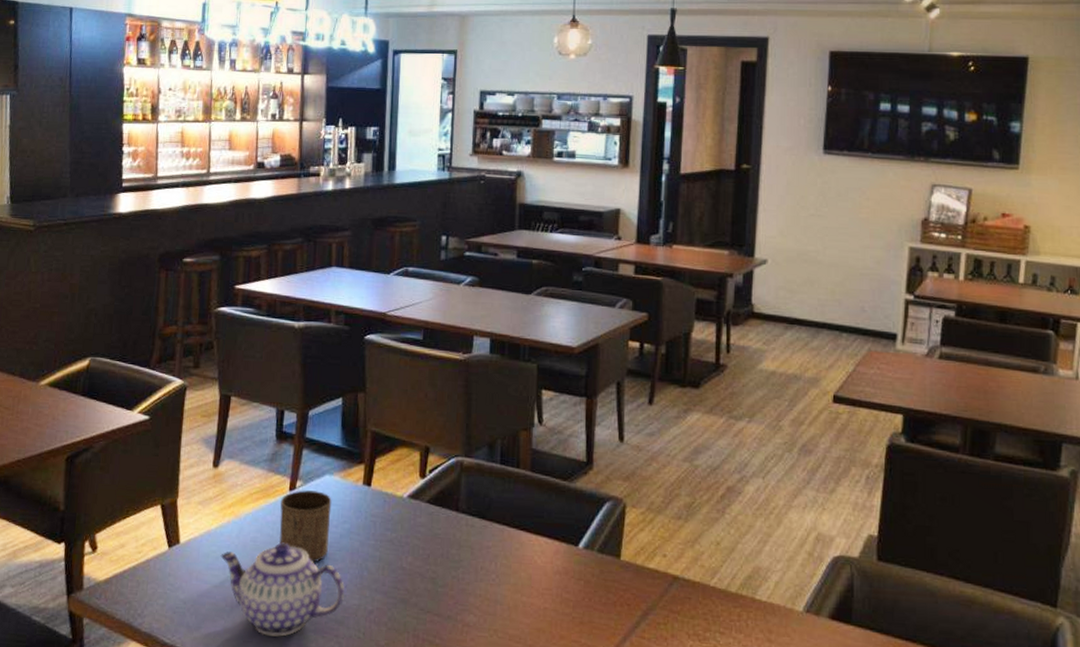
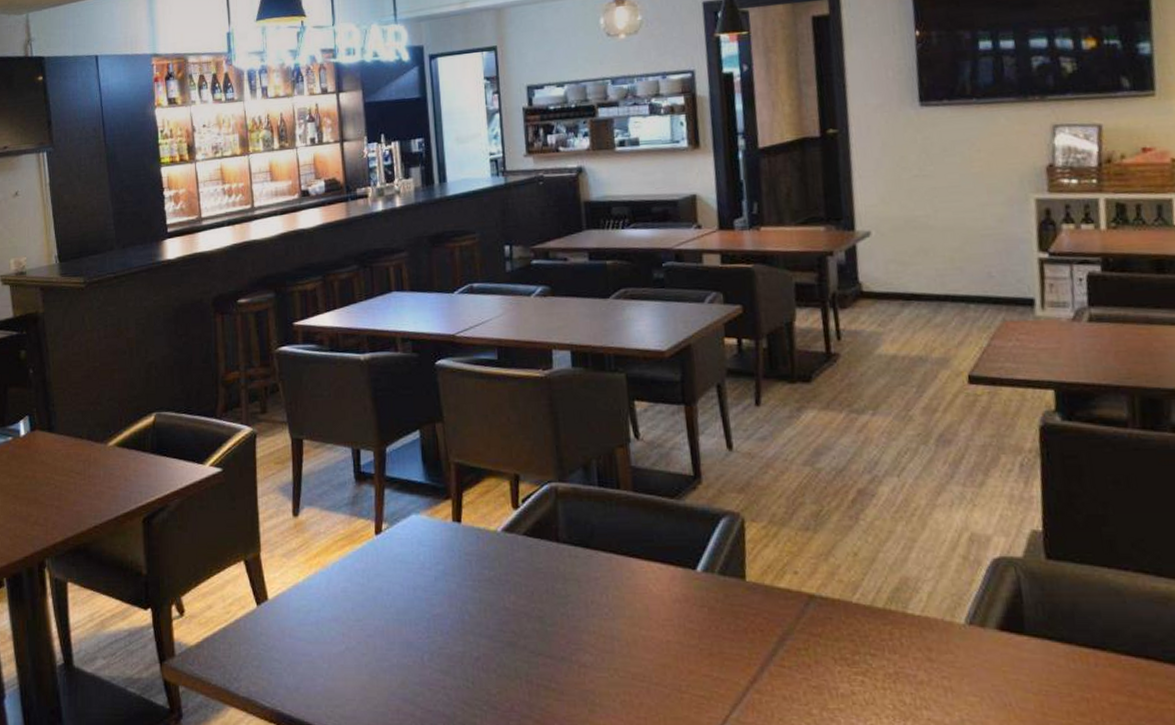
teapot: present [220,542,345,637] -> none [311,590,447,692]
cup: present [278,490,332,563] -> none [367,532,424,610]

